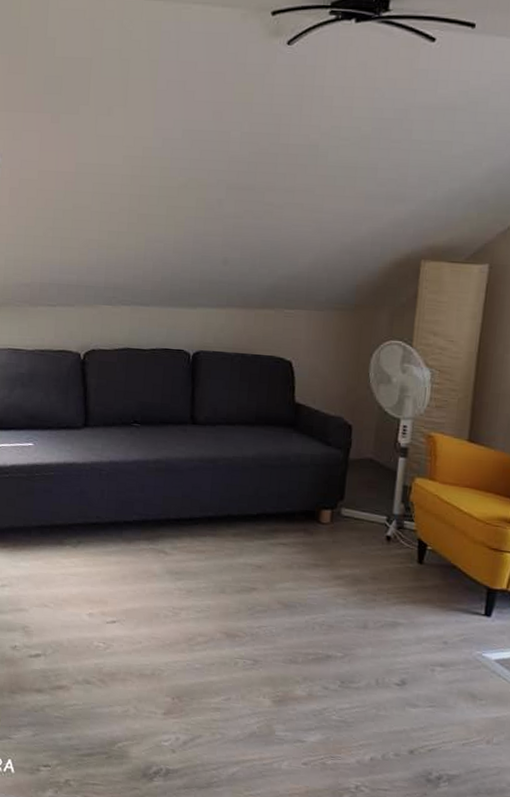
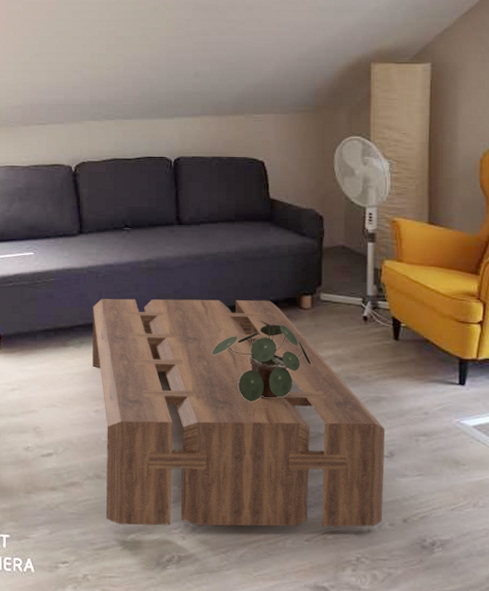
coffee table: none [89,497,399,756] -> present [92,298,385,527]
potted plant: none [218,532,325,617] -> present [212,320,311,402]

